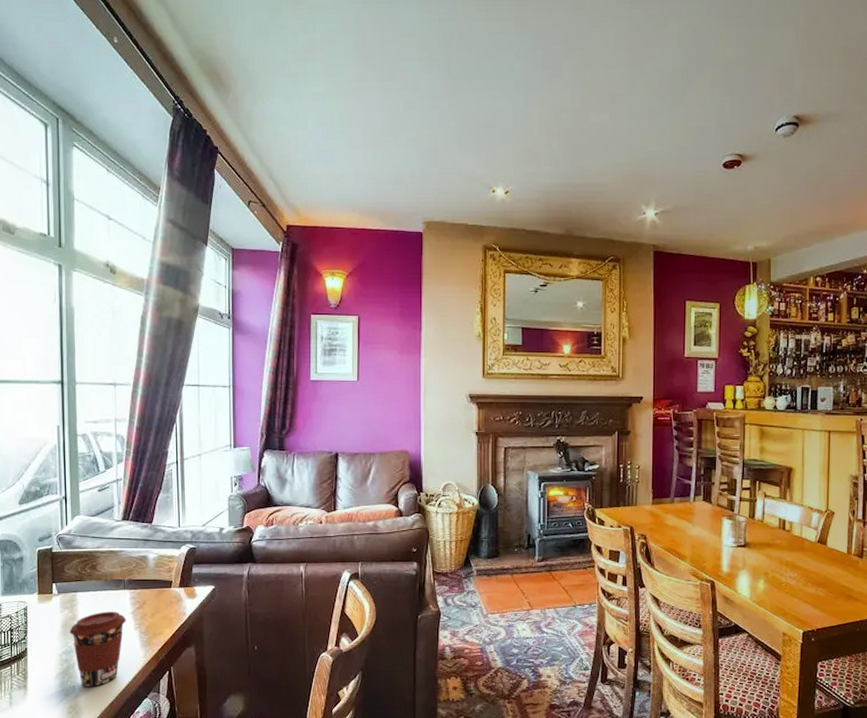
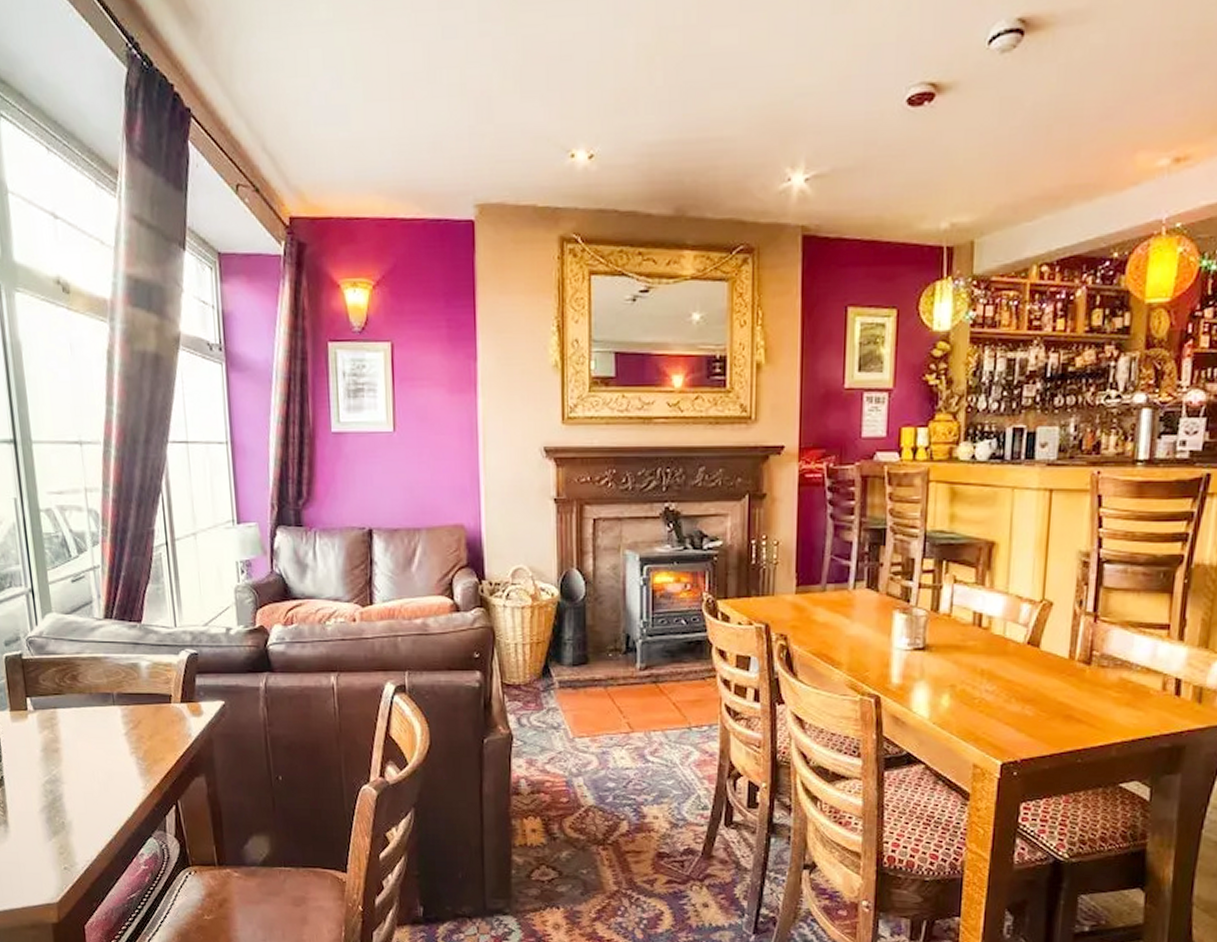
coffee cup: present [69,611,127,687] -> none [51,732,120,823]

